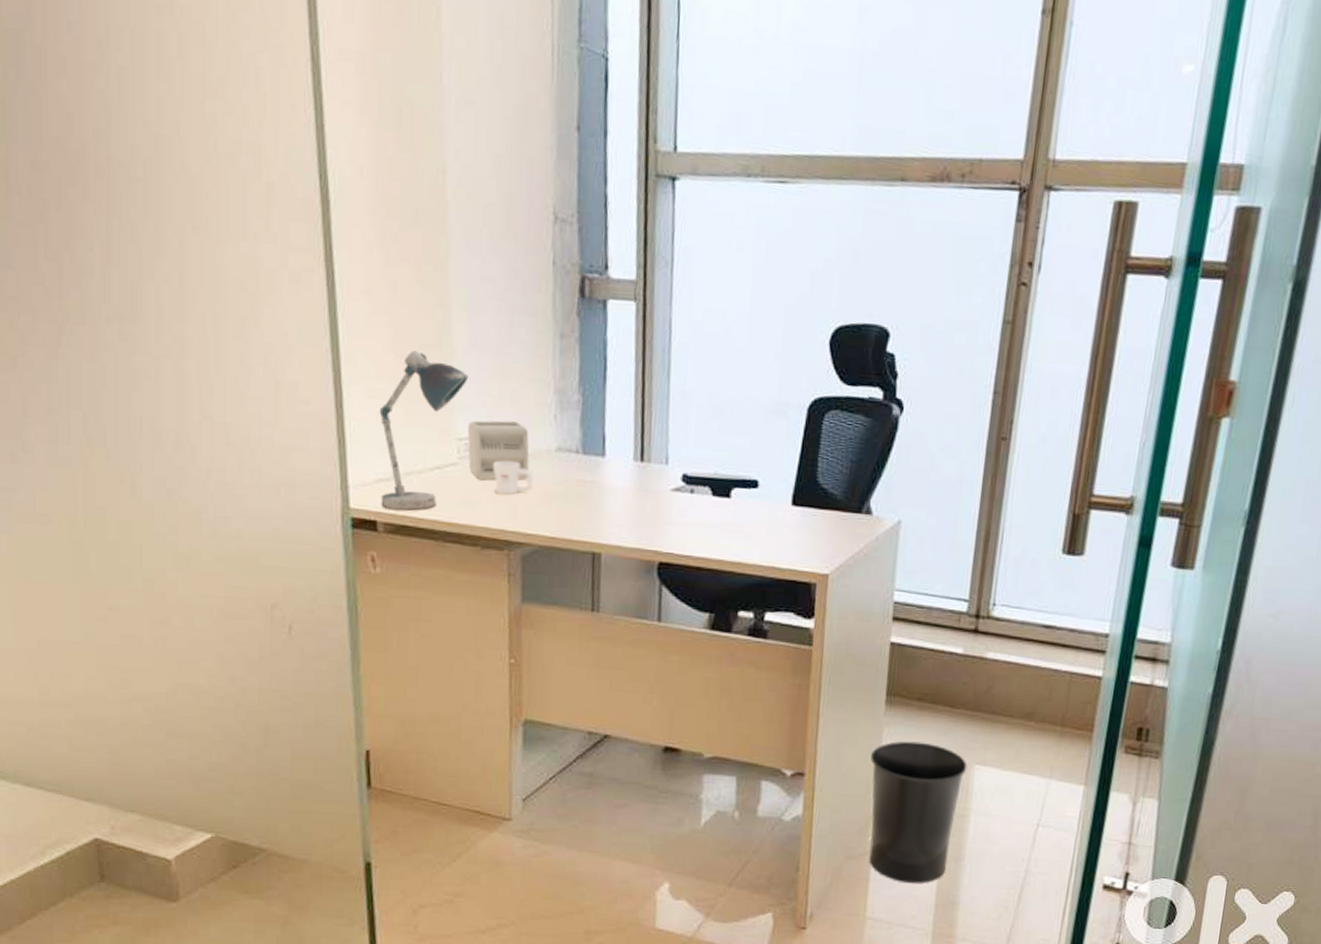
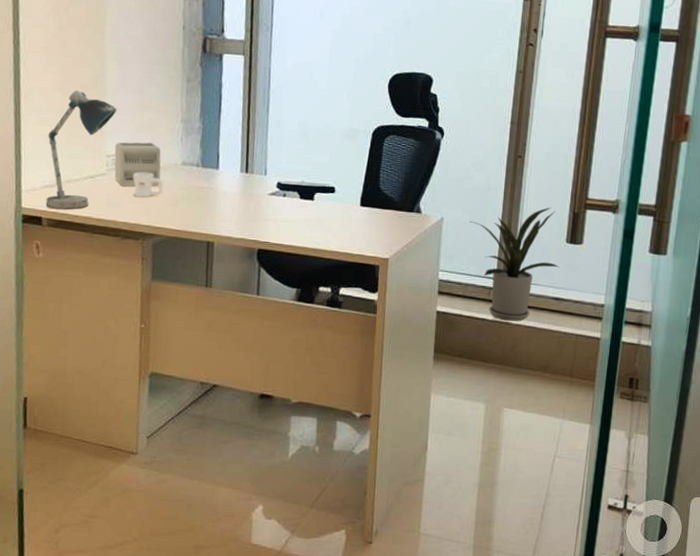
waste bin: present [869,741,968,883] -> none [422,389,498,505]
house plant: none [935,506,1052,655] -> present [470,207,559,321]

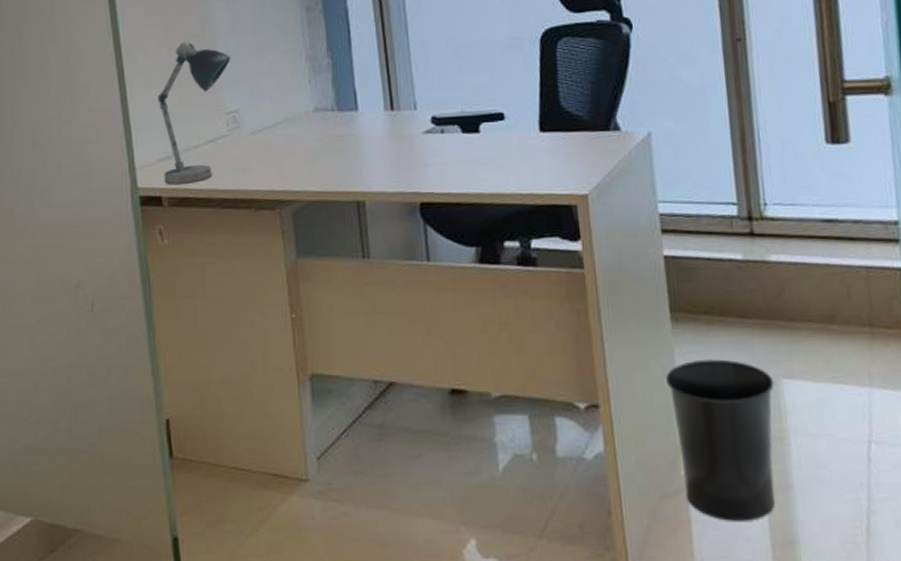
desk organizer: present [114,142,161,187] -> none [234,90,291,147]
mug: present [133,172,163,199] -> none [259,126,296,160]
waste bin: none [422,389,498,505] -> present [666,359,776,521]
house plant: present [470,207,559,321] -> none [687,99,823,258]

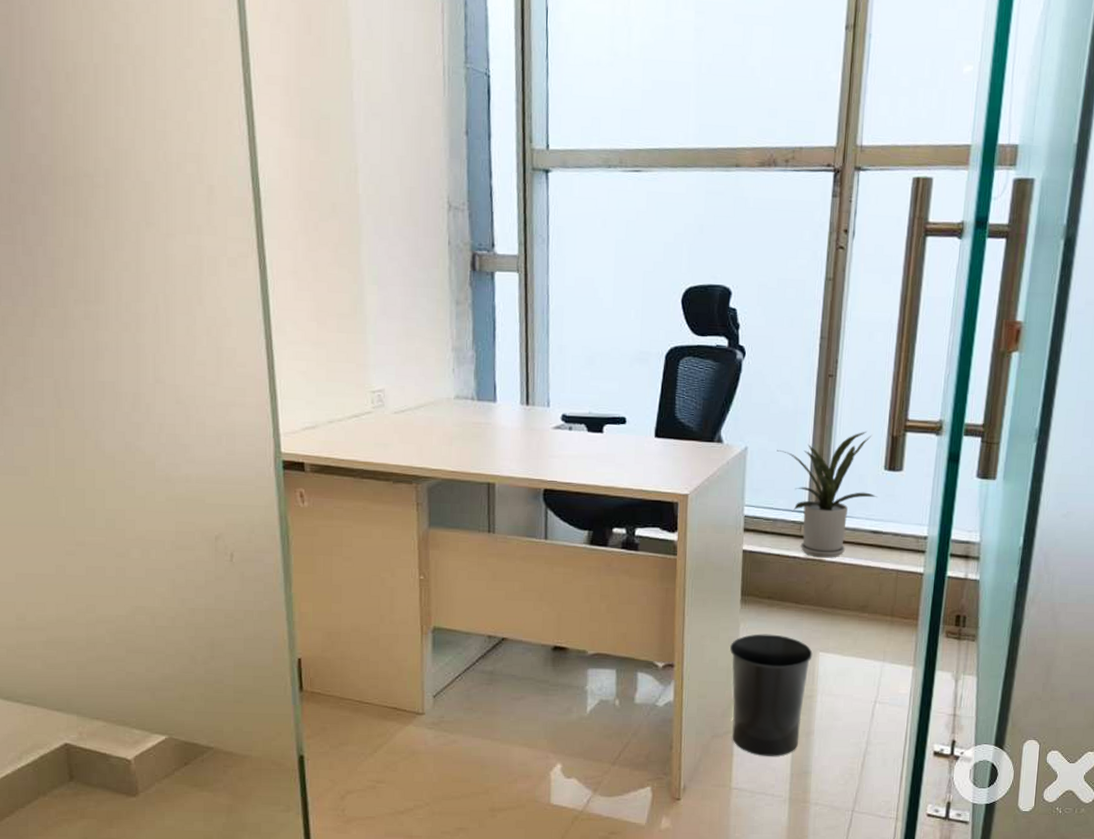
desk lamp: present [157,42,231,186] -> none [305,319,380,454]
house plant: none [687,99,823,258] -> present [777,431,877,558]

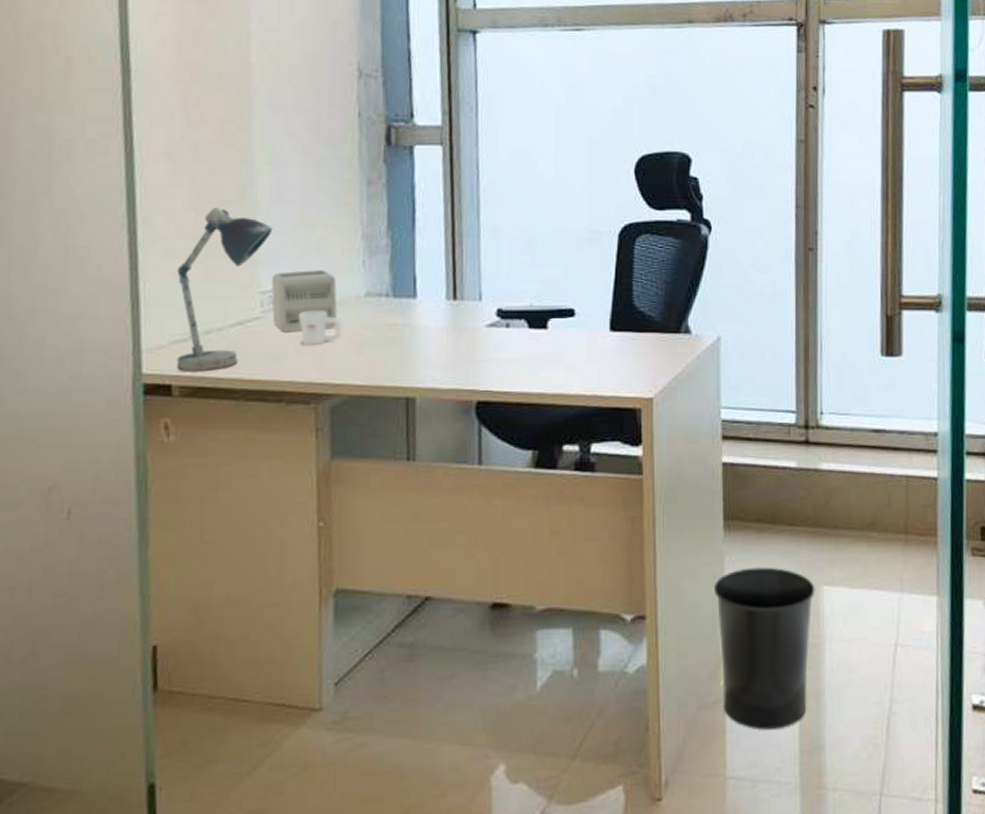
desk lamp: none [305,319,380,454] -> present [177,207,273,373]
desk organizer: none [380,375,433,426] -> present [271,270,337,333]
mug: none [402,408,436,438] -> present [298,310,341,347]
house plant: present [777,431,877,558] -> none [755,311,876,466]

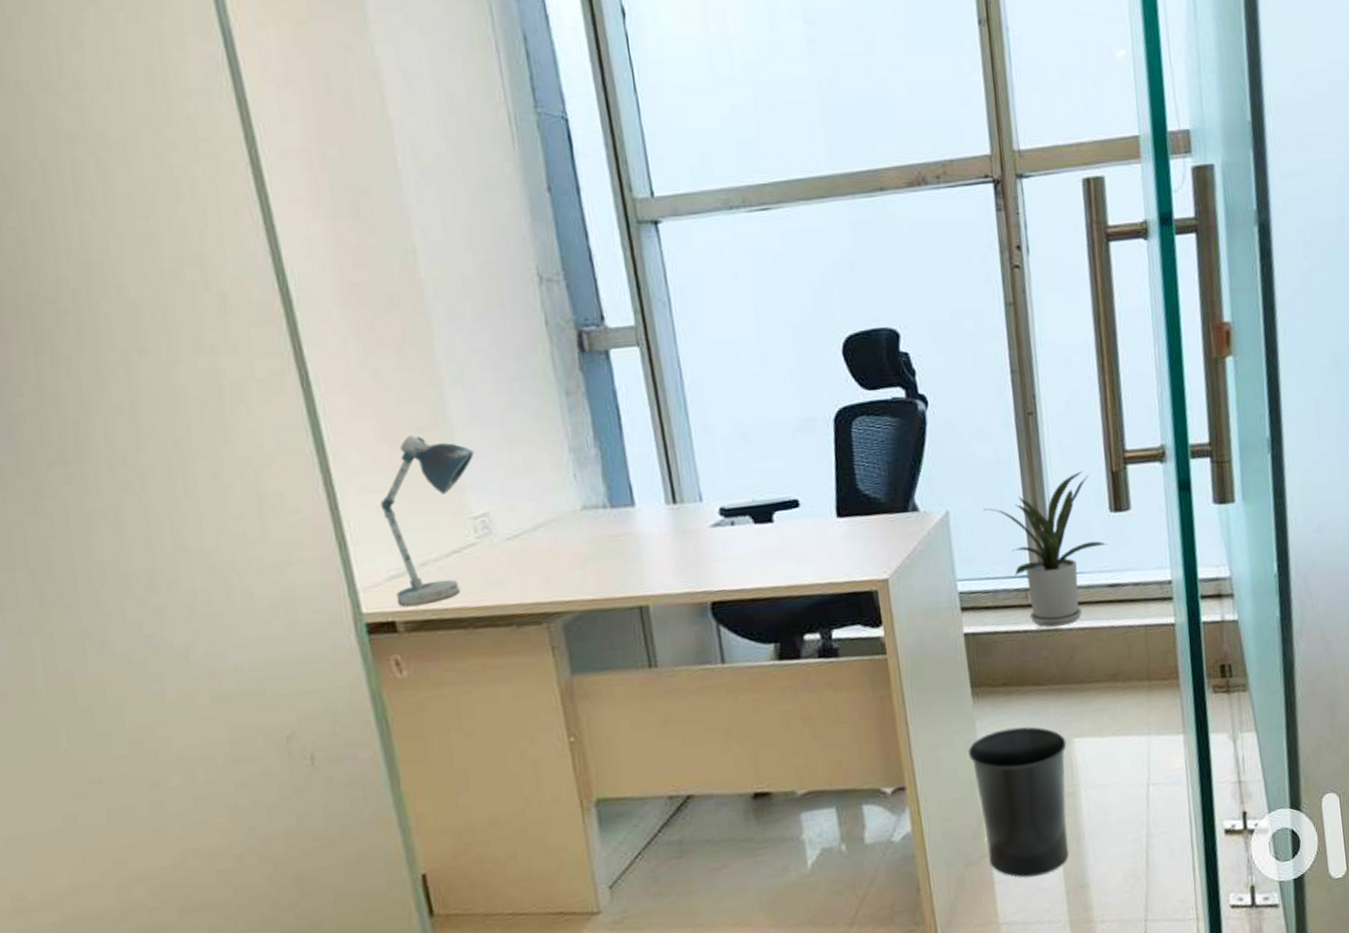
desk organizer: present [271,270,337,333] -> none [481,488,557,556]
mug: present [298,310,341,347] -> none [515,529,563,568]
house plant: none [755,311,876,466] -> present [983,470,1107,627]

